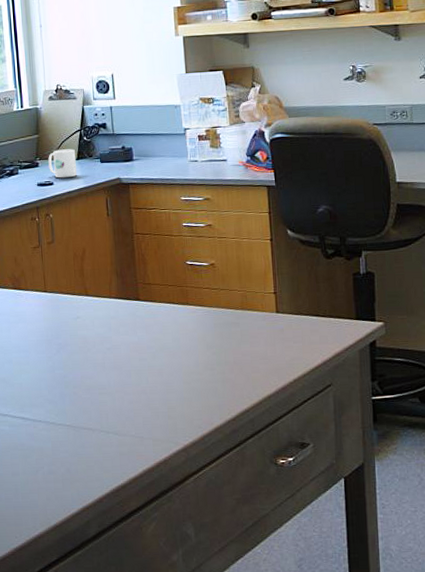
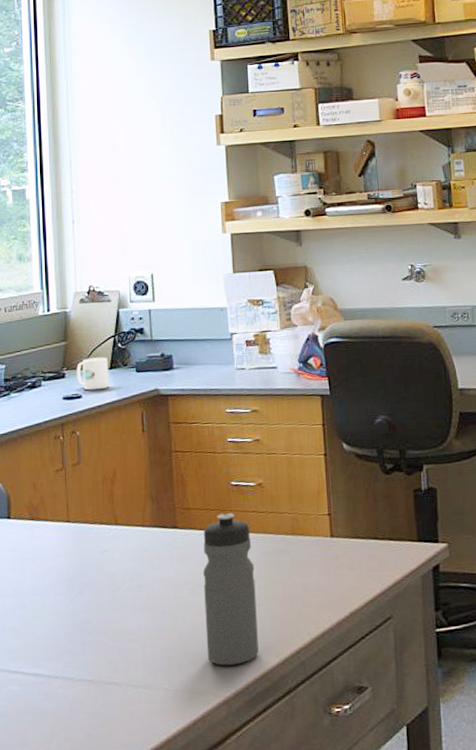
water bottle: none [162,289,213,419] -> present [203,513,259,666]

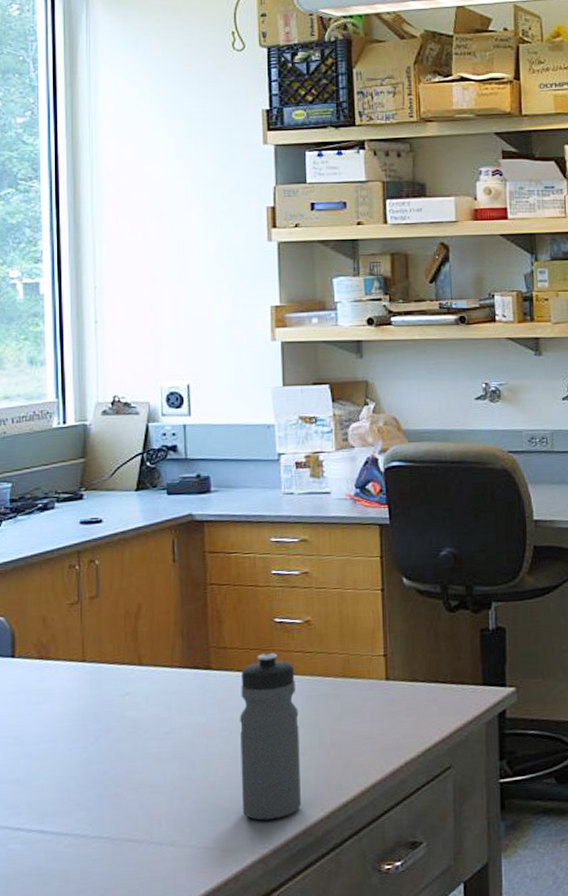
mug: present [76,357,109,391] -> none [97,477,134,514]

